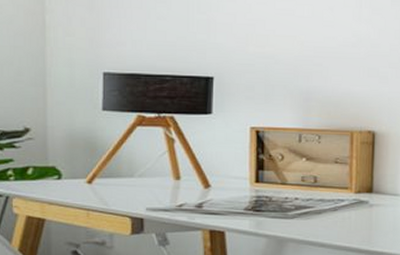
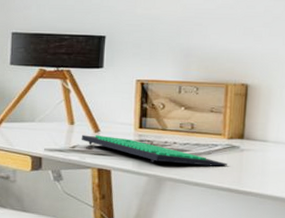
computer keyboard: none [189,191,356,224] -> present [81,135,228,166]

